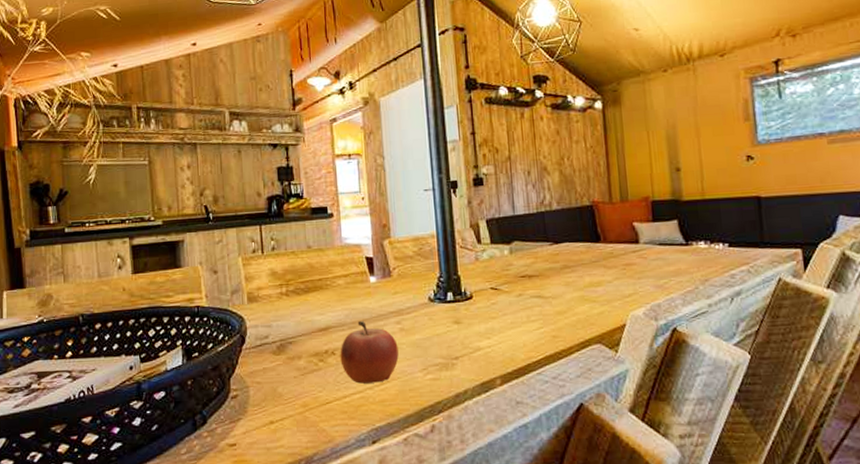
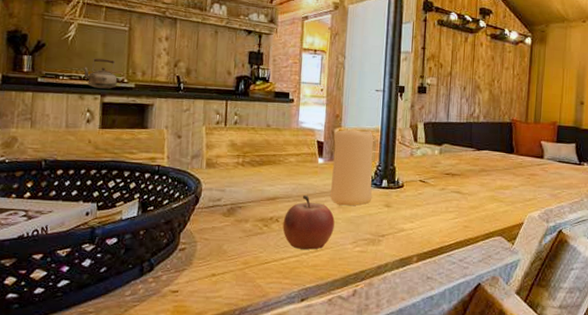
kettle: none [108,198,144,231] -> present [83,58,118,89]
candle: none [384,237,438,328] -> present [329,129,374,206]

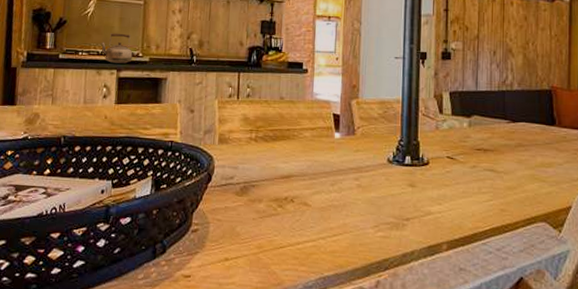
fruit: present [282,195,335,250] -> none [298,173,354,234]
candle: present [329,129,374,206] -> none [348,100,395,186]

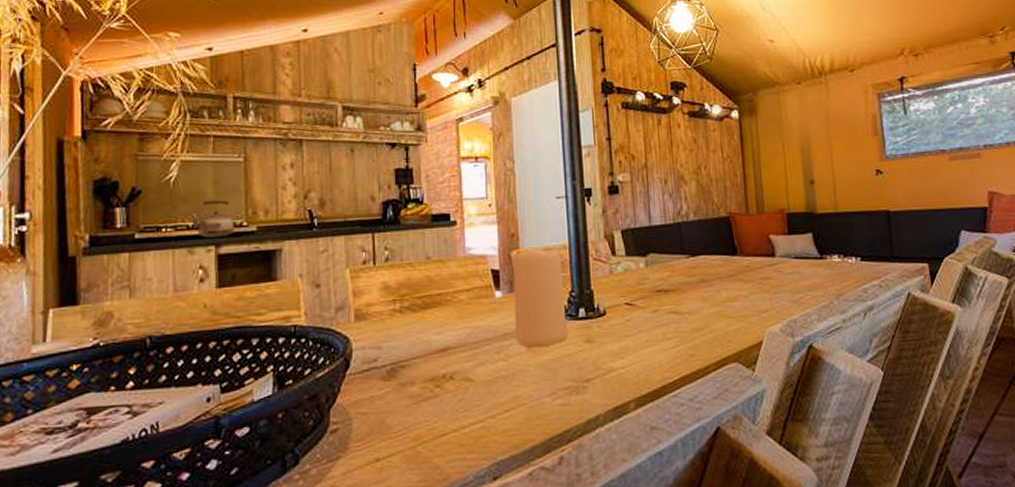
candle: none [348,100,395,186] -> present [511,248,569,349]

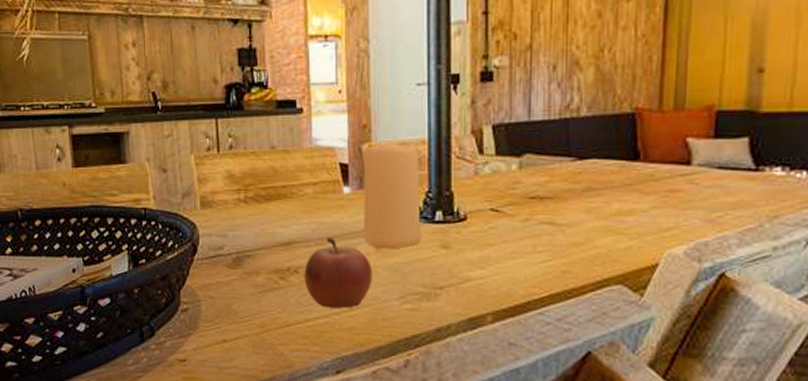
kettle: present [190,200,235,238] -> none [44,79,84,118]
fruit: none [459,341,525,412] -> present [304,238,372,308]

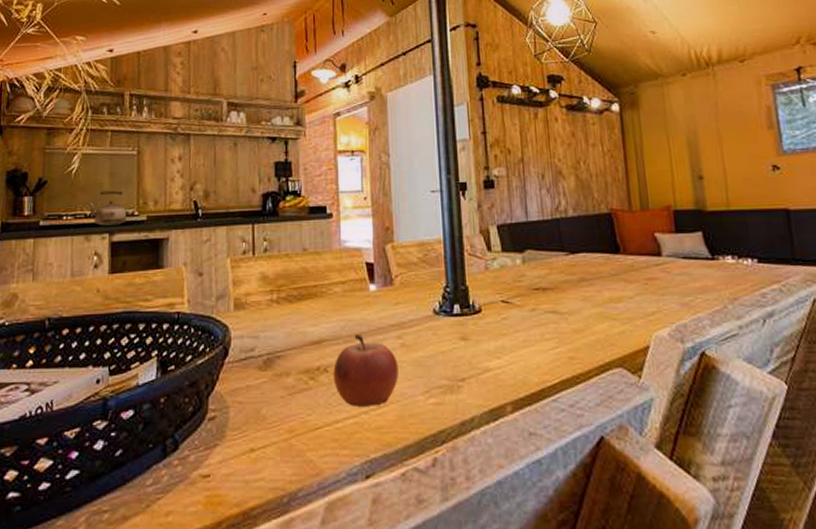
kettle: none [44,79,84,118] -> present [88,190,127,226]
candle: present [362,143,422,249] -> none [386,243,443,344]

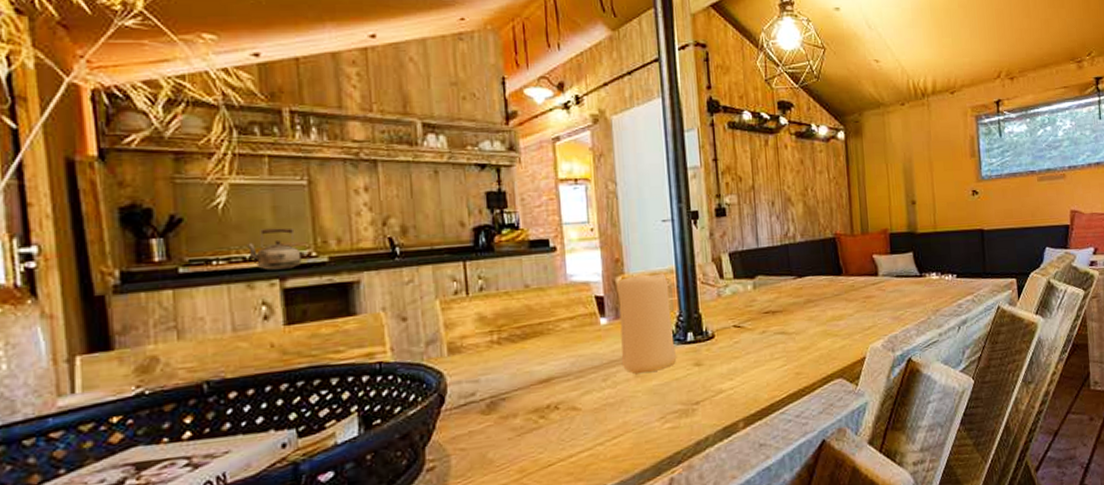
fruit: present [333,334,399,407] -> none [564,369,633,440]
candle: none [386,243,443,344] -> present [616,273,677,375]

